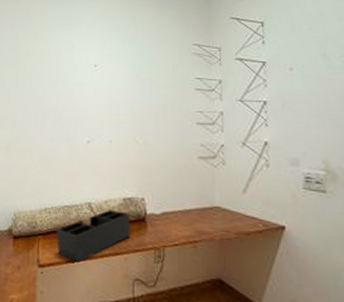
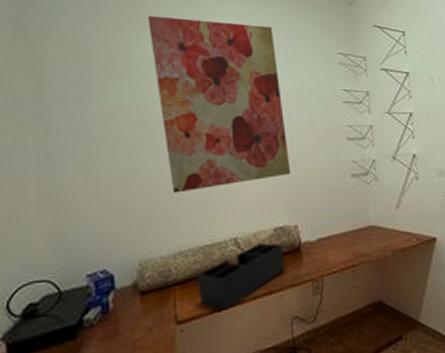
wall art: none [33,17,142,161] -> present [147,16,291,193]

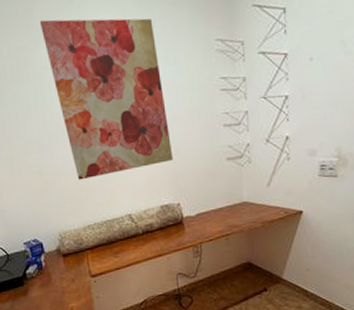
desk organizer: present [196,243,286,311] -> none [102,218,171,268]

